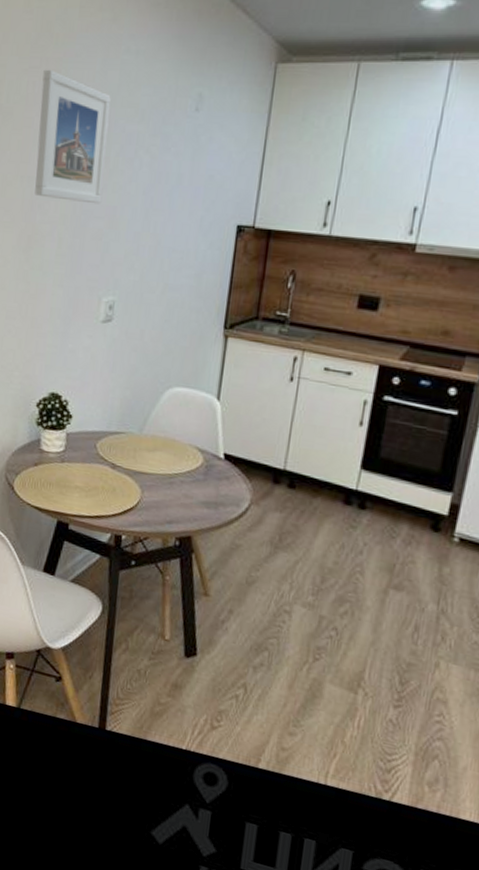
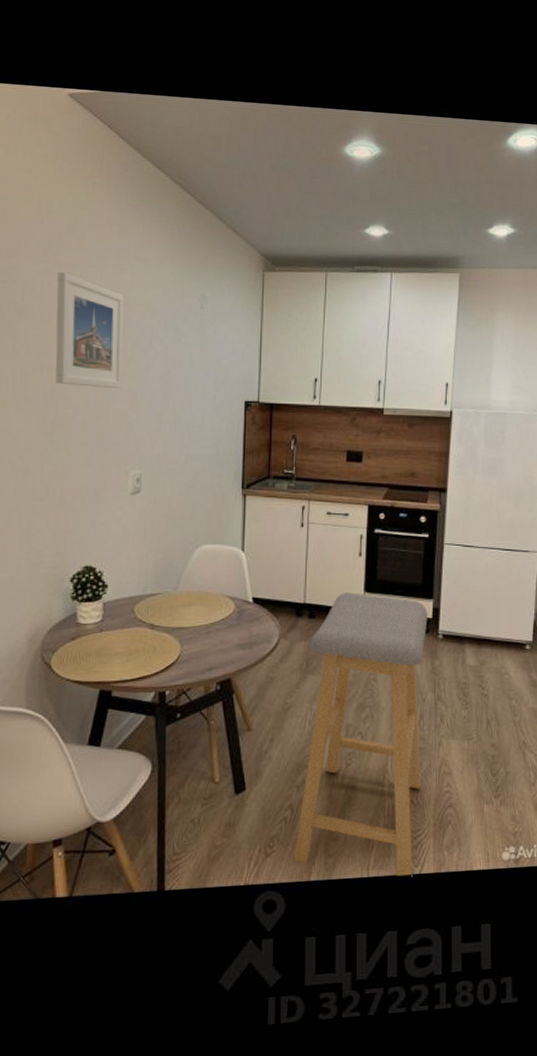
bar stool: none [241,465,443,802] -> present [294,592,428,877]

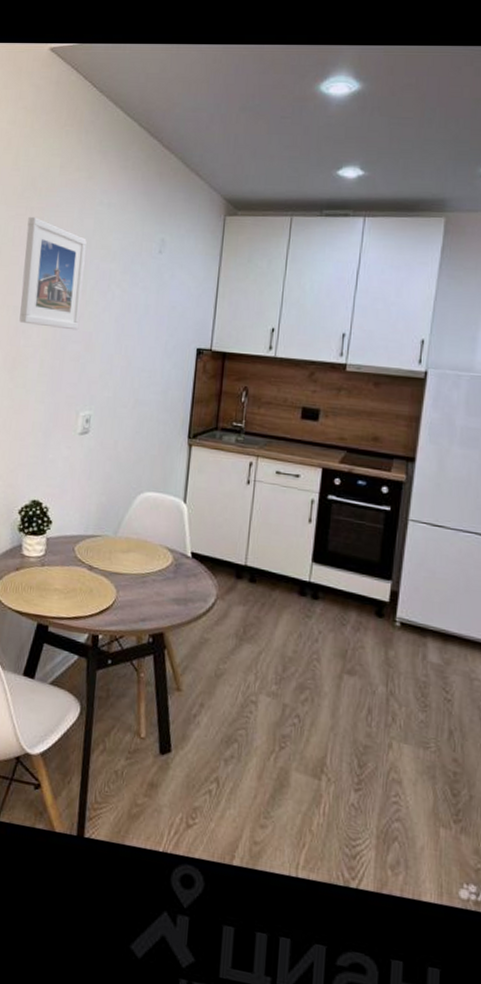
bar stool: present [294,592,428,877] -> none [216,559,384,890]

